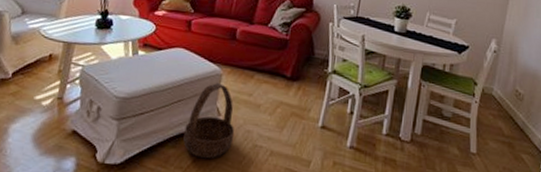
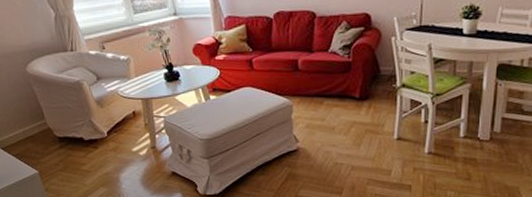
basket: present [183,83,234,159] -> none [268,113,314,181]

